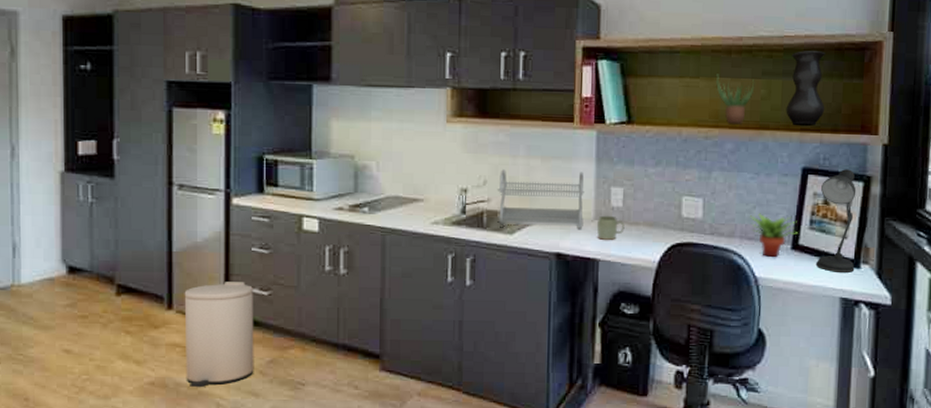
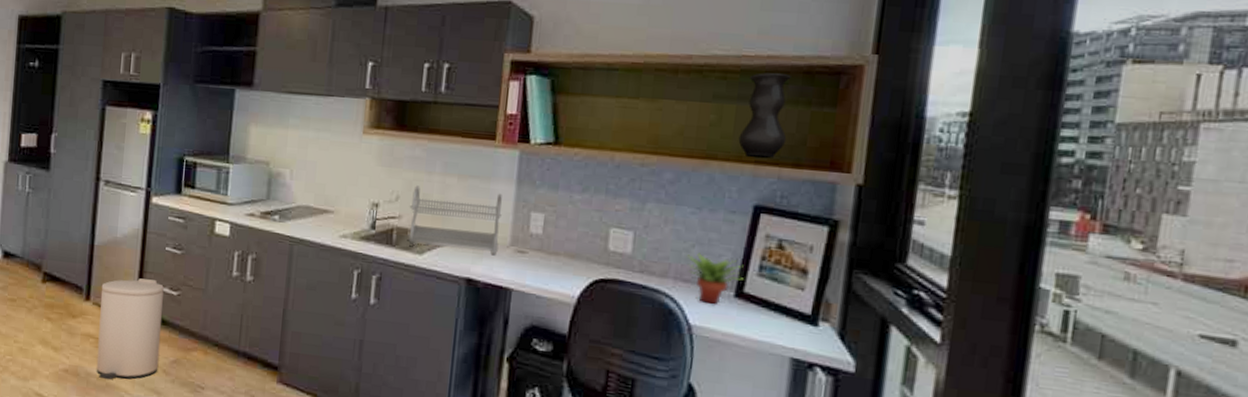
mug: present [597,215,625,240] -> none [512,242,543,269]
potted plant: present [716,74,755,126] -> none [658,95,704,154]
desk lamp: present [816,169,857,273] -> none [764,210,820,330]

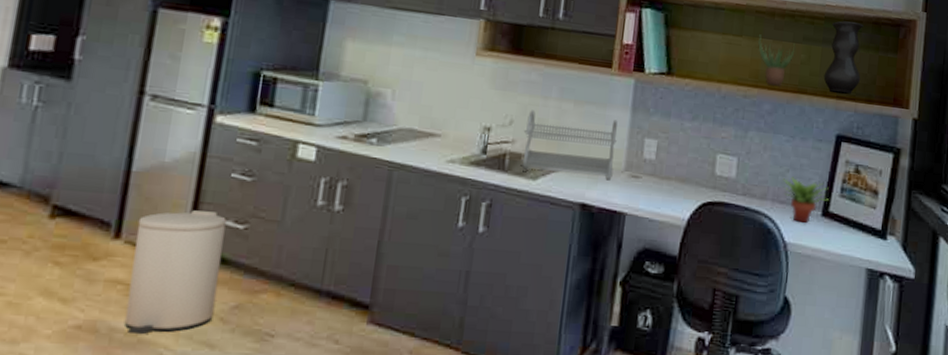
potted plant: none [658,95,704,154] -> present [758,34,796,88]

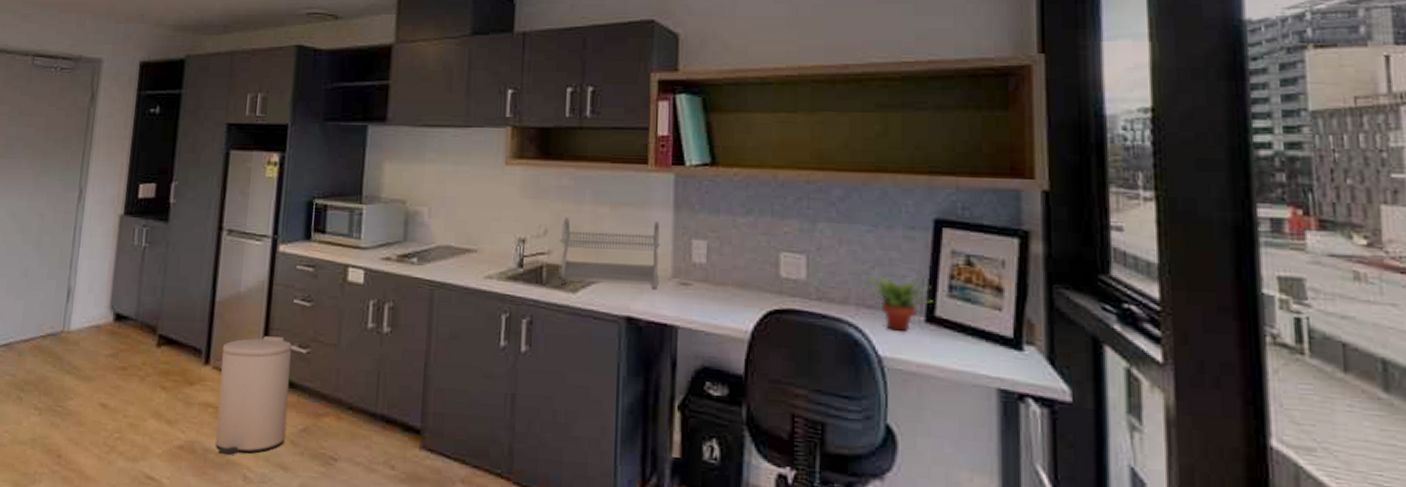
potted plant: present [758,34,796,88] -> none [818,107,867,168]
vase: present [823,21,864,95] -> none [908,78,960,169]

